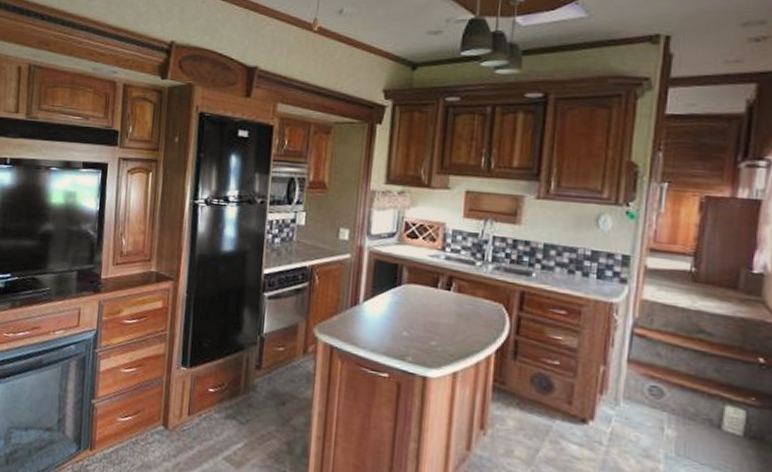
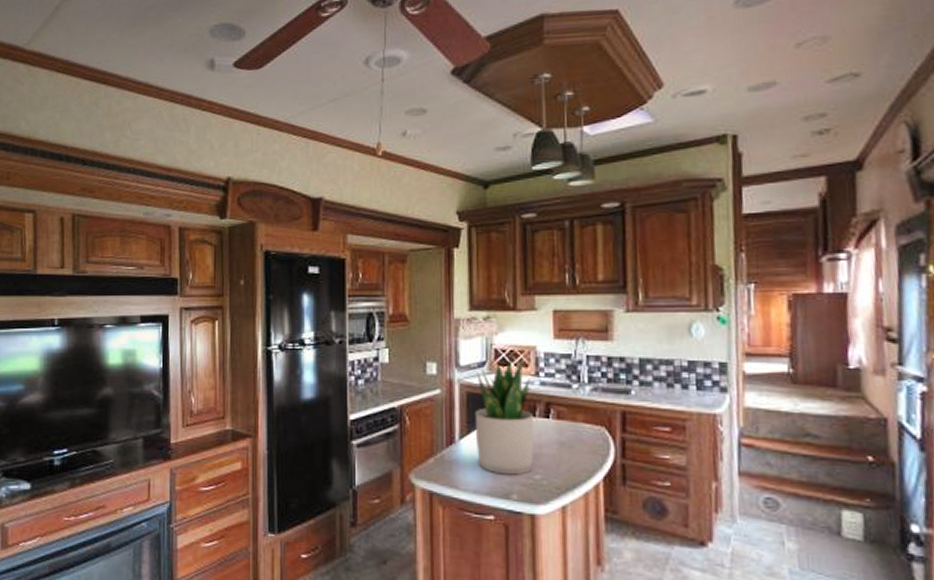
planter: none [378,232,439,340] -> present [474,358,535,475]

